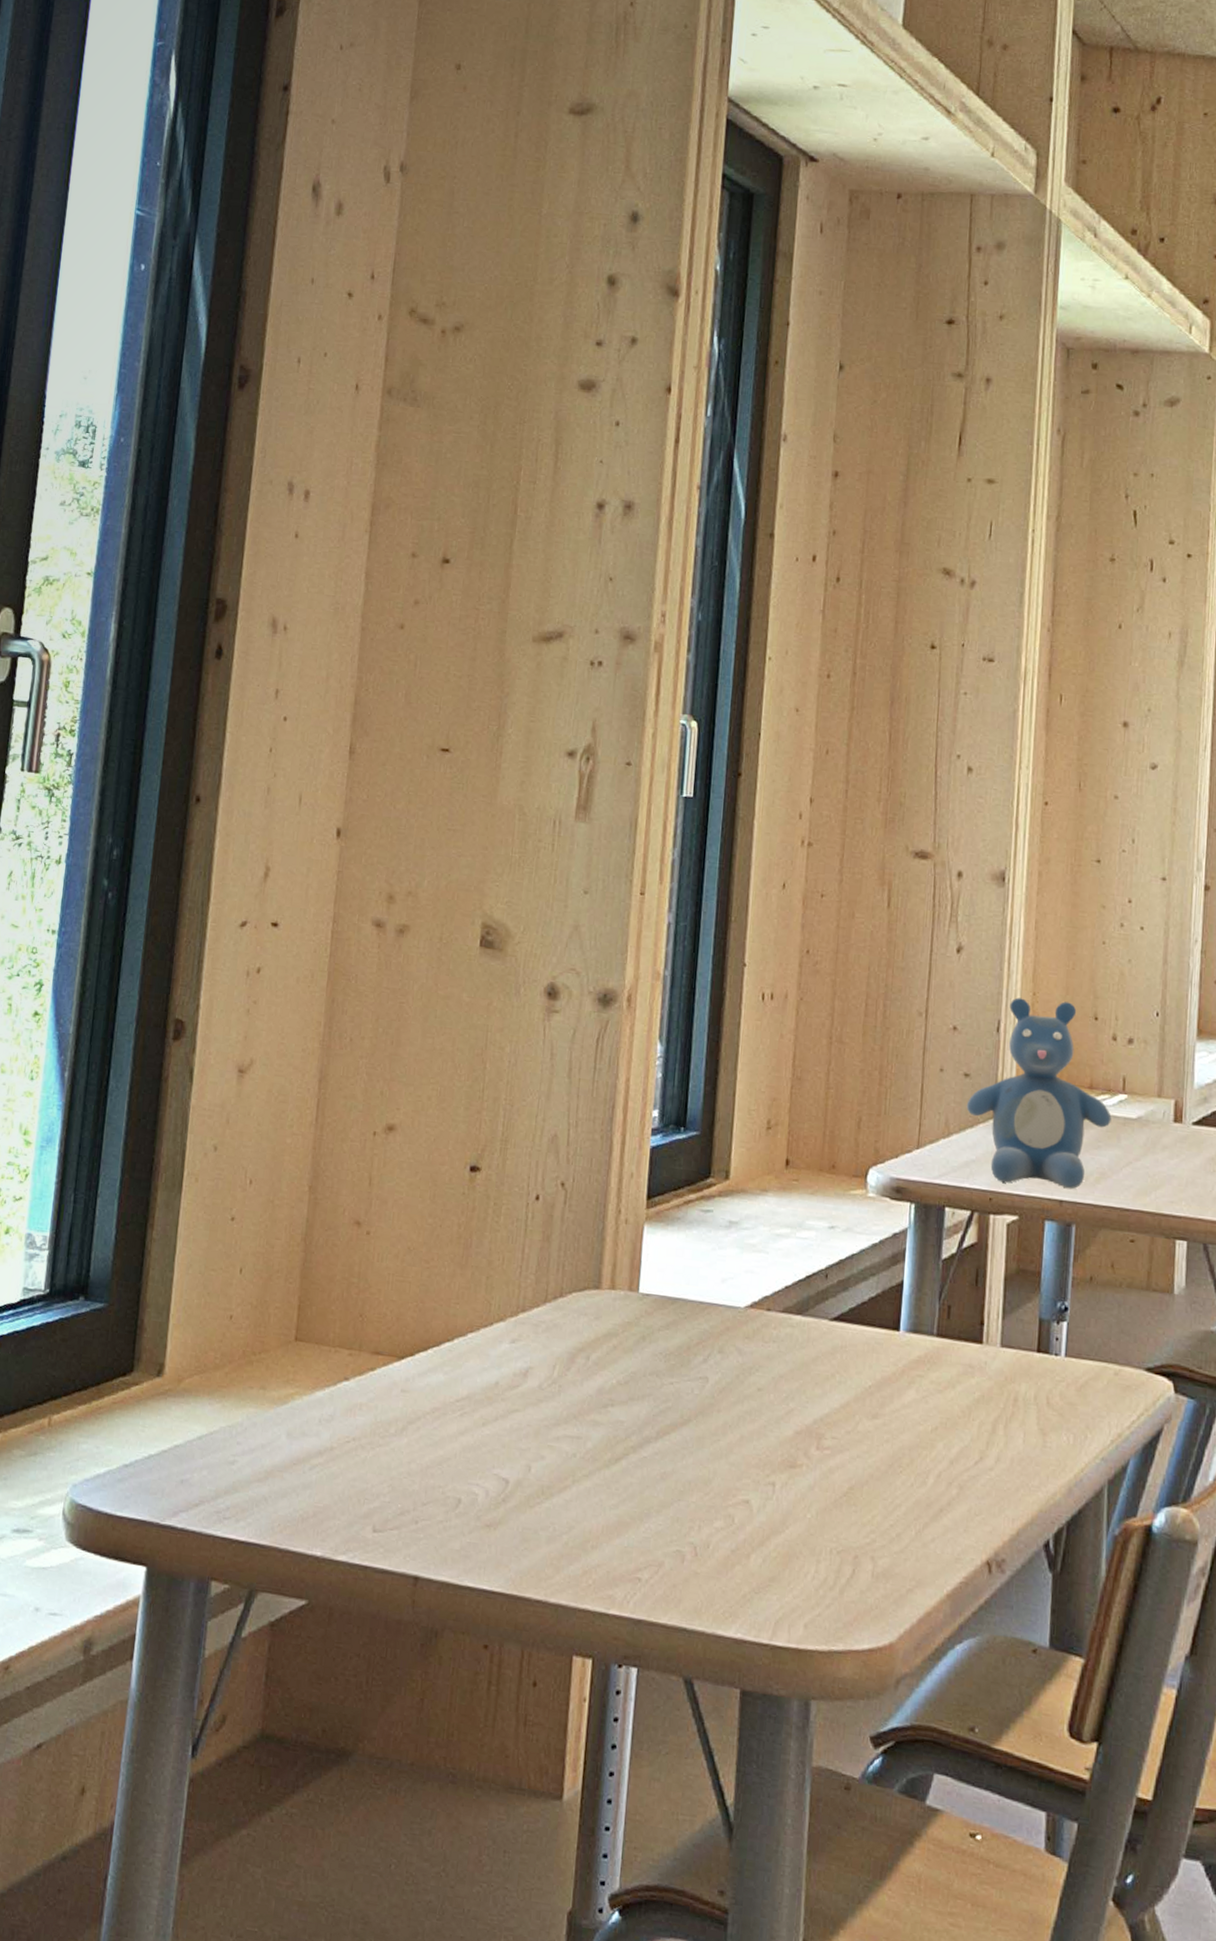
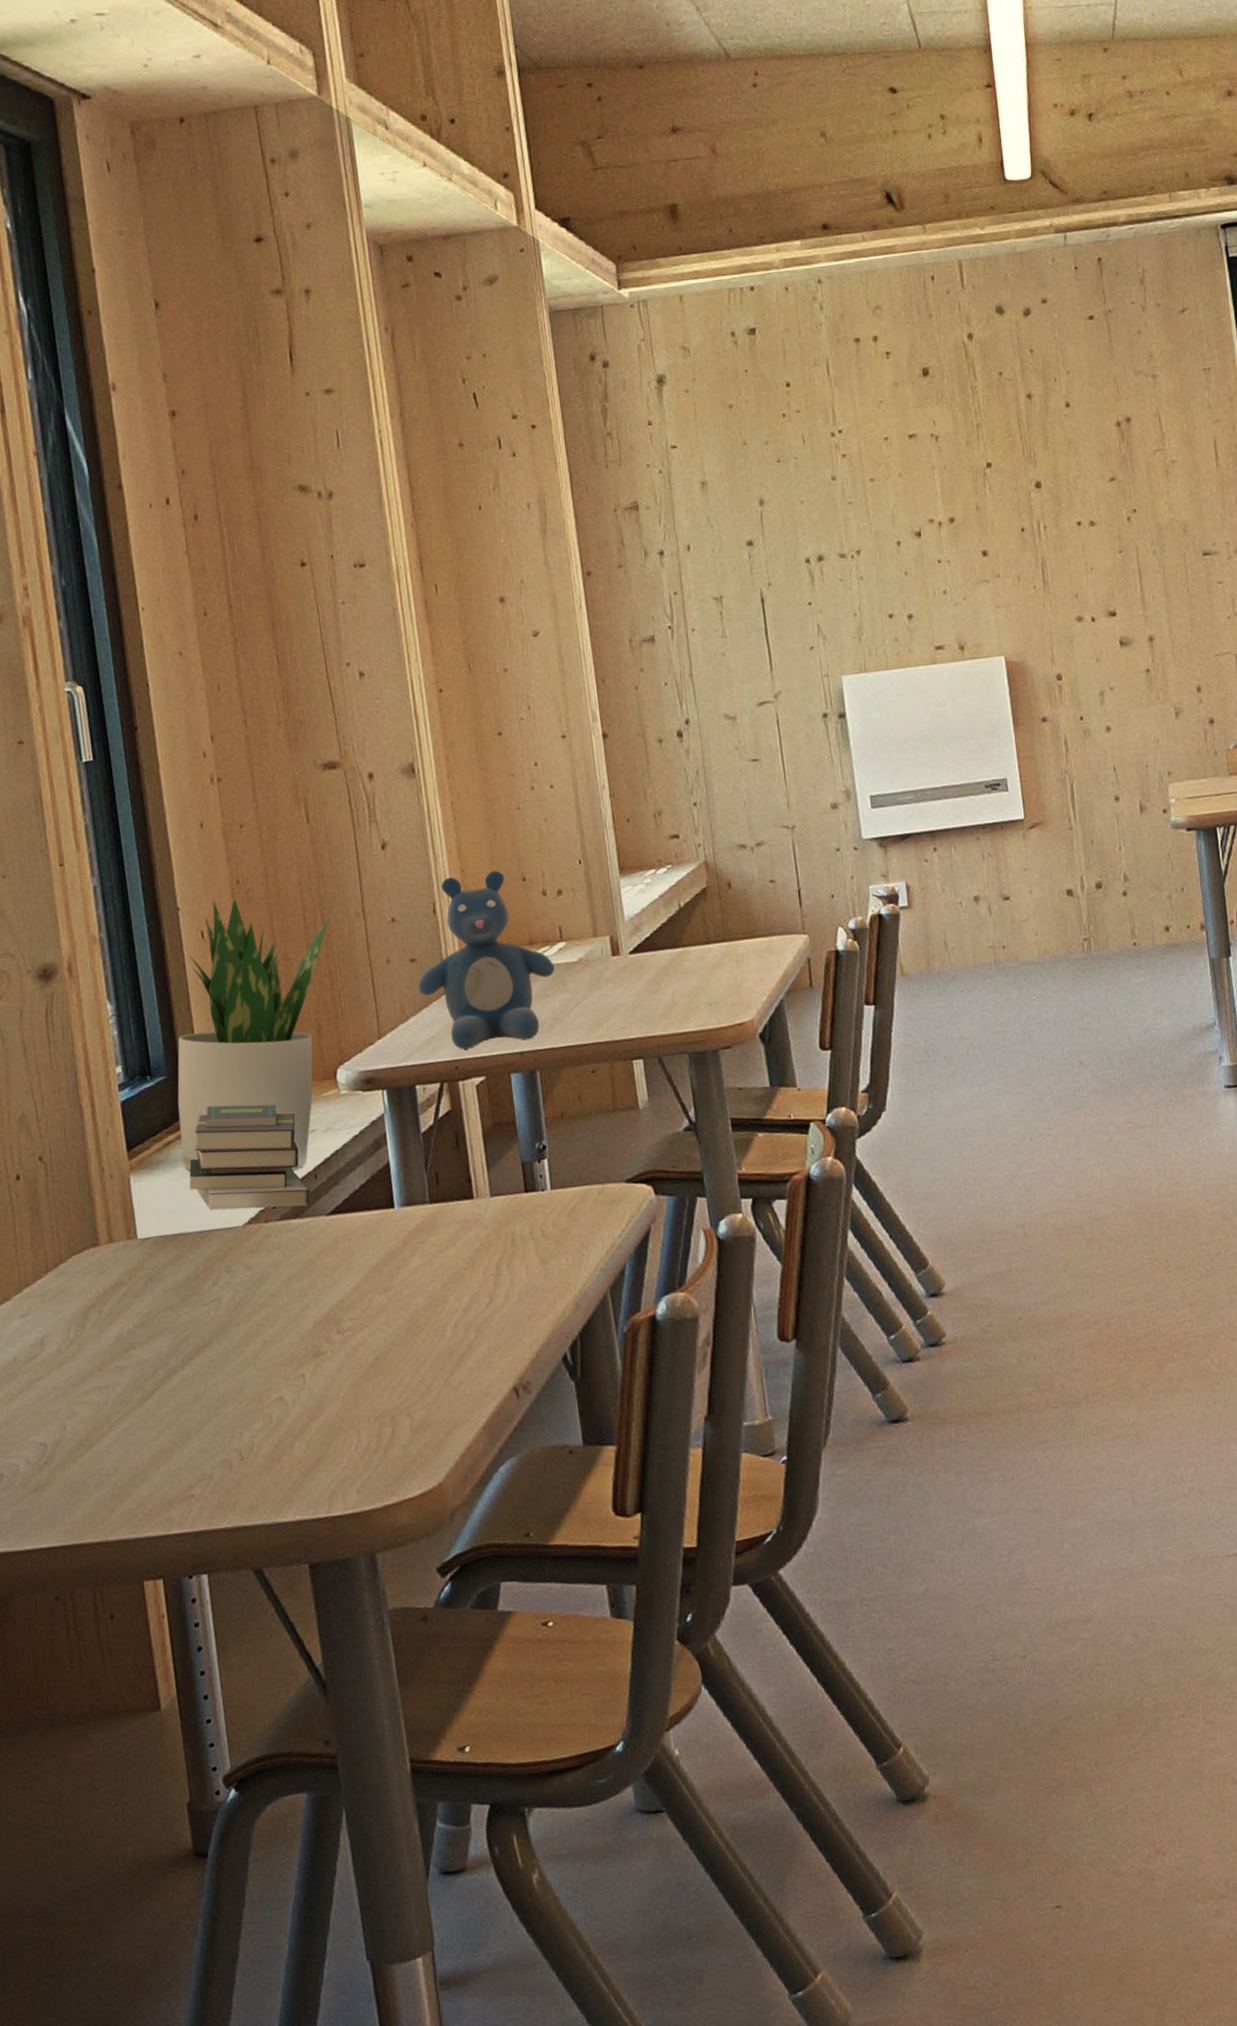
planter: none [698,965,892,1264] -> present [177,900,330,1171]
books: none [699,1173,819,1306] -> present [189,1104,311,1211]

